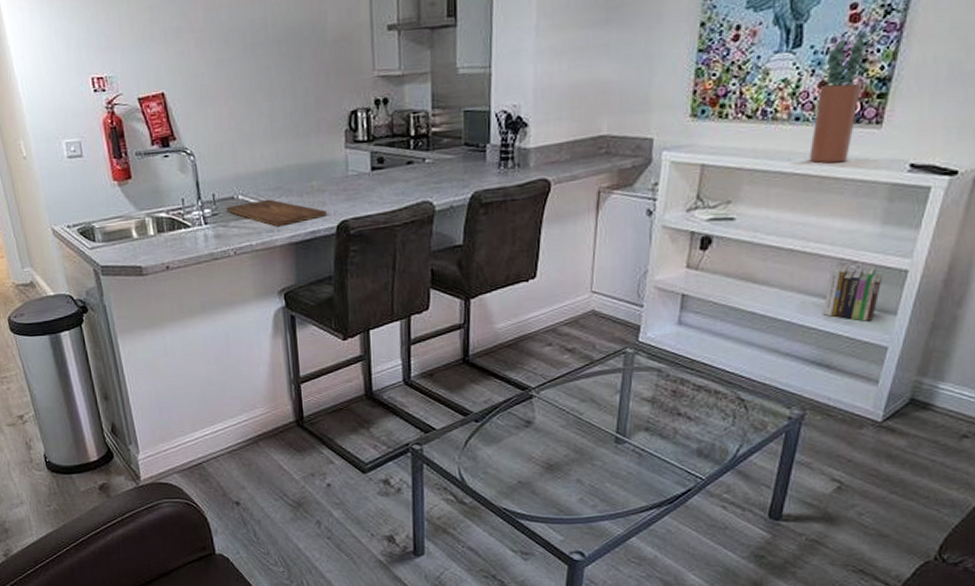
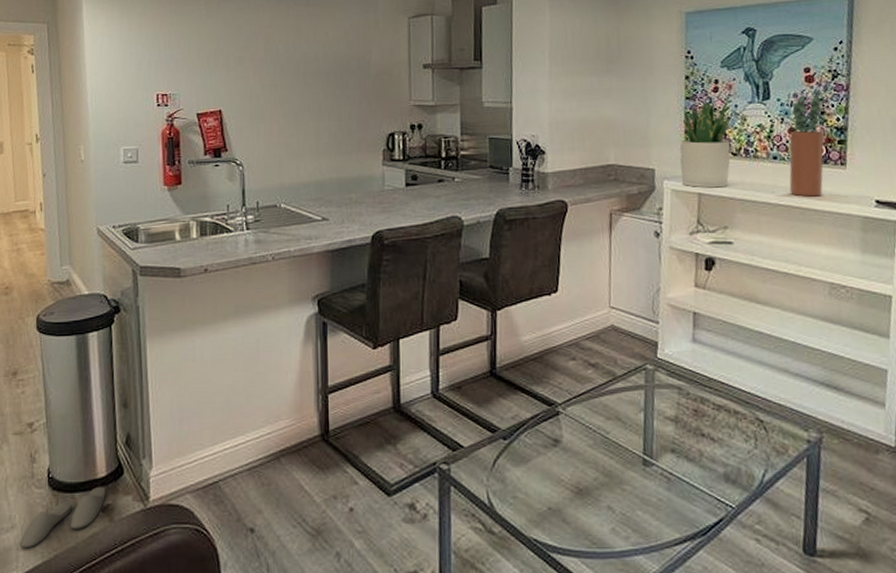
slippers: none [30,468,101,520] -> present [19,486,106,549]
cutting board: present [226,199,327,227] -> none [268,208,363,235]
planter: none [683,47,752,158] -> present [679,96,732,188]
books: present [823,263,883,322] -> none [822,287,871,344]

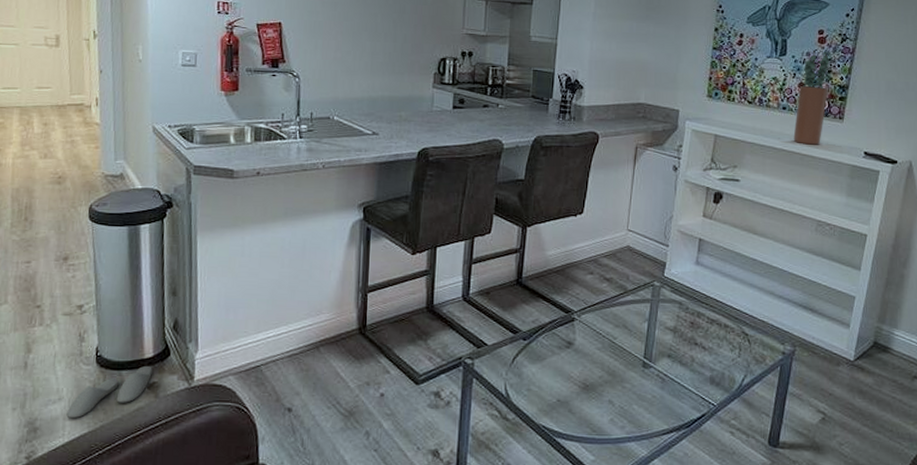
planter: present [679,96,732,188] -> none [701,49,751,131]

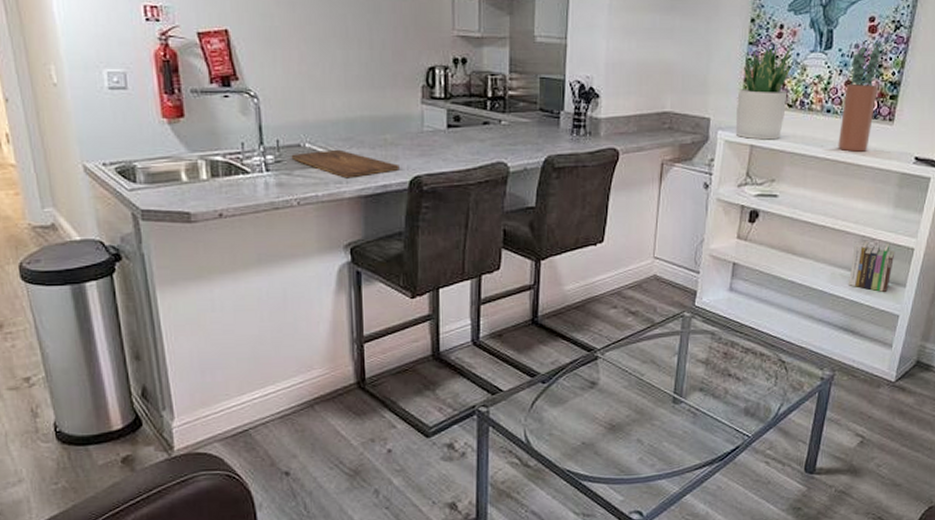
slippers: present [66,365,152,419] -> none [30,438,124,501]
cutting board: none [321,122,411,148] -> present [291,149,400,179]
planter: none [701,49,751,131] -> present [735,43,793,140]
books: none [807,224,849,274] -> present [849,240,895,292]

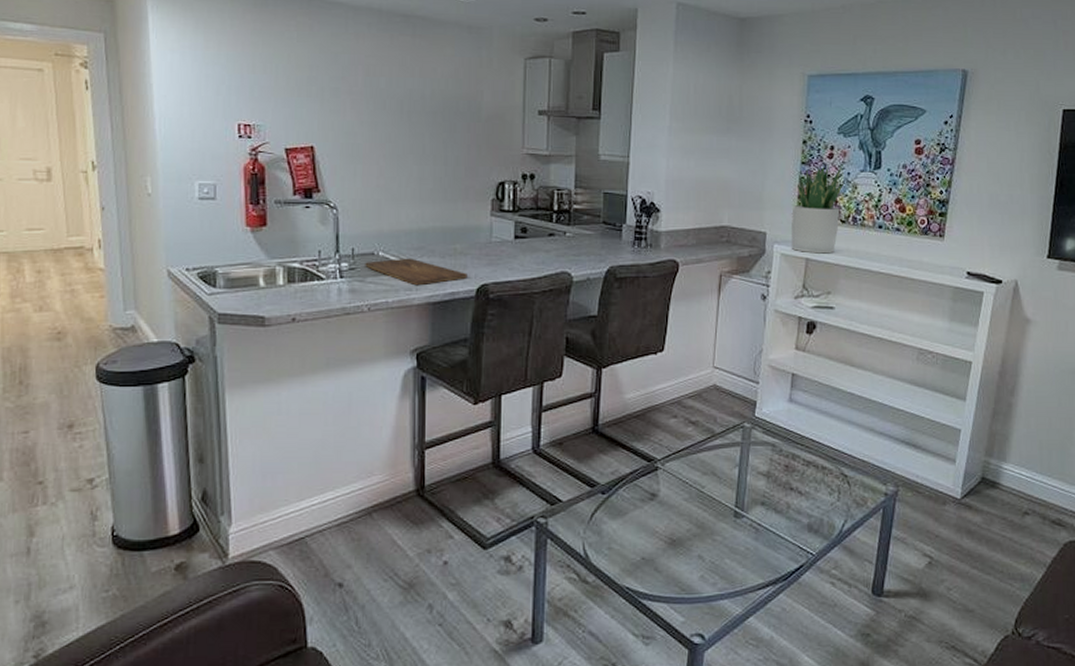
vase: present [838,38,882,152] -> none [891,159,929,266]
books: present [849,240,895,292] -> none [908,352,953,405]

